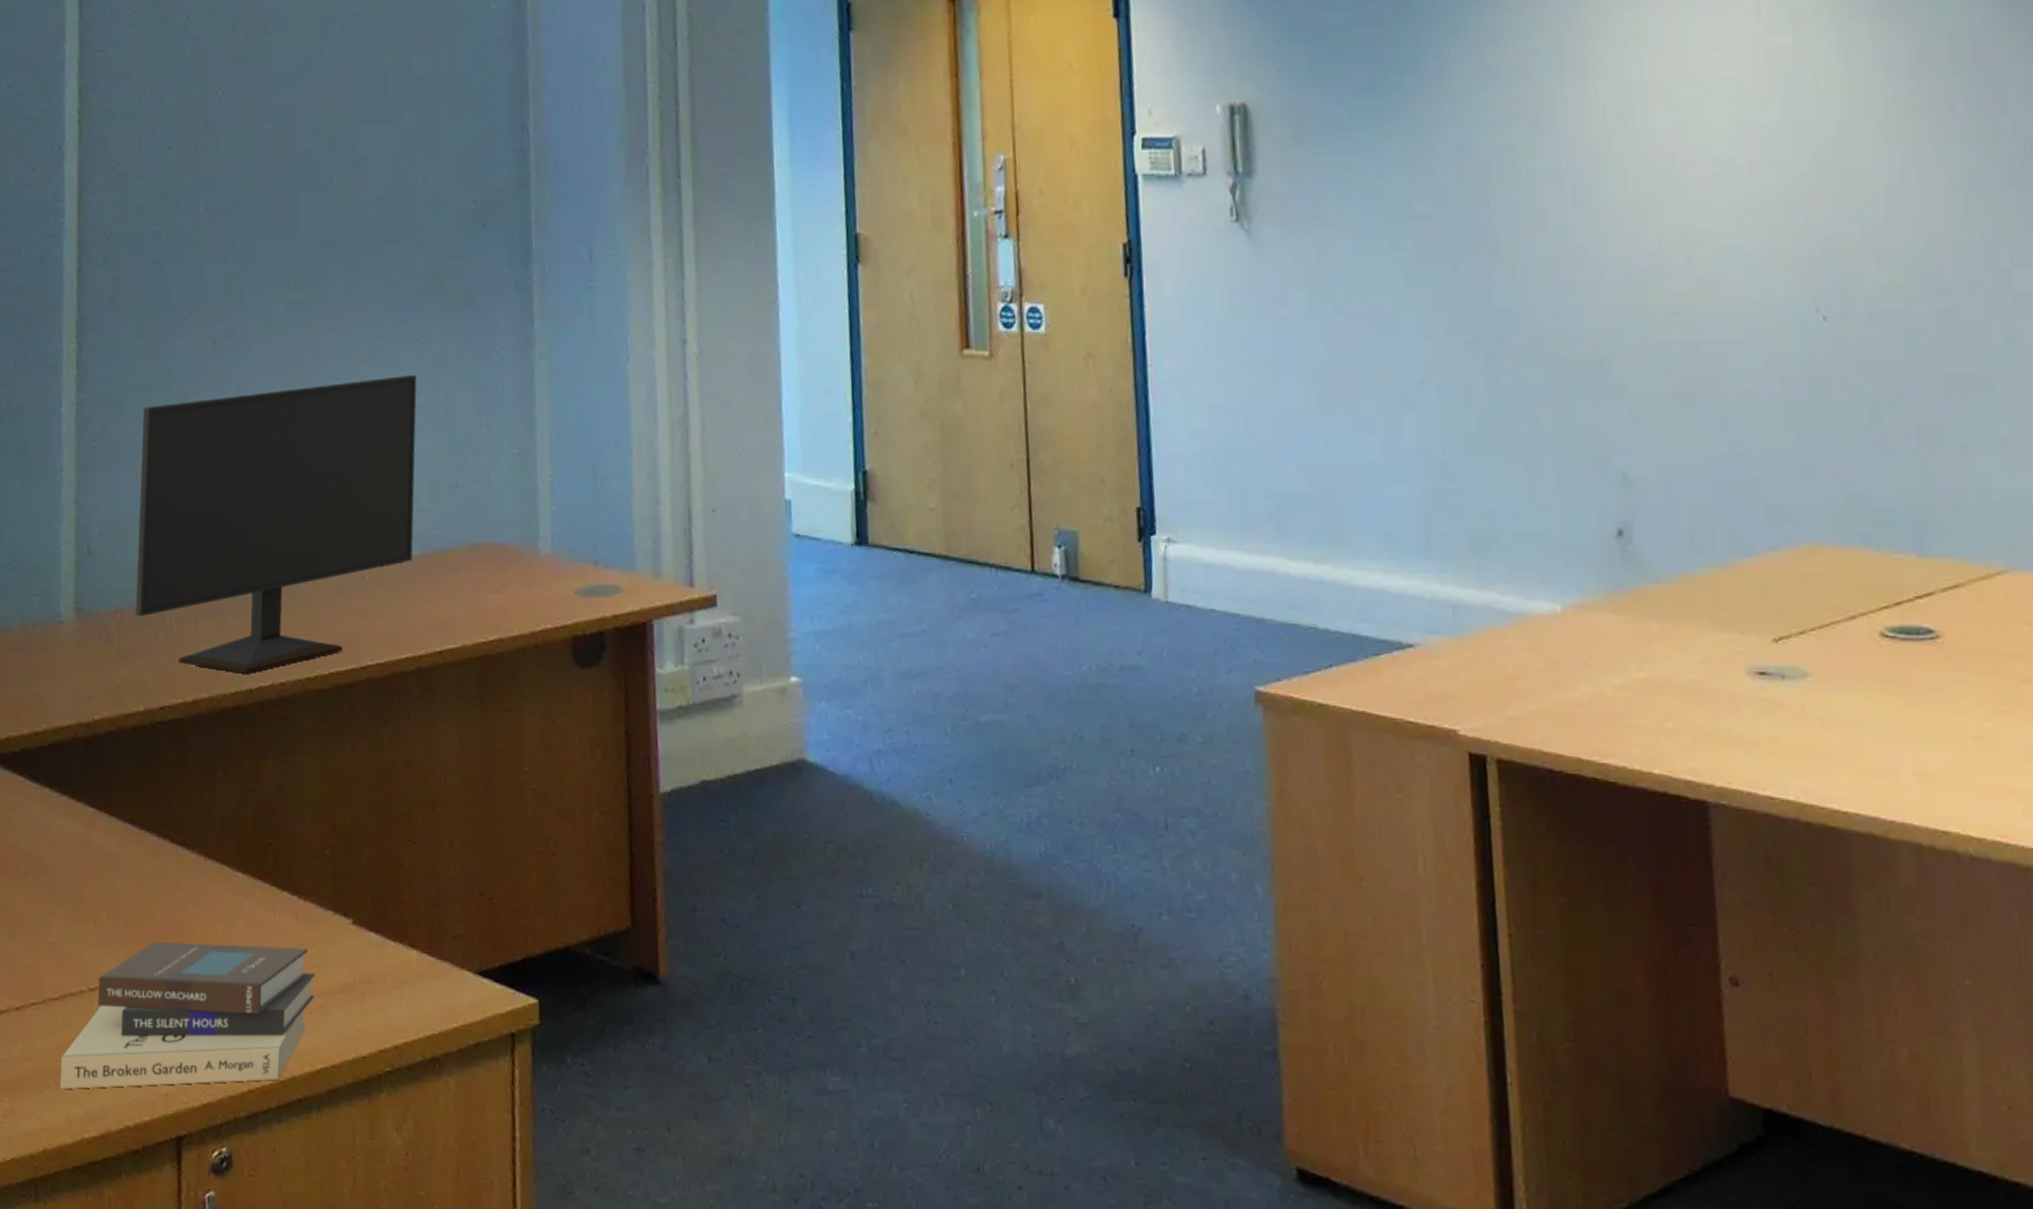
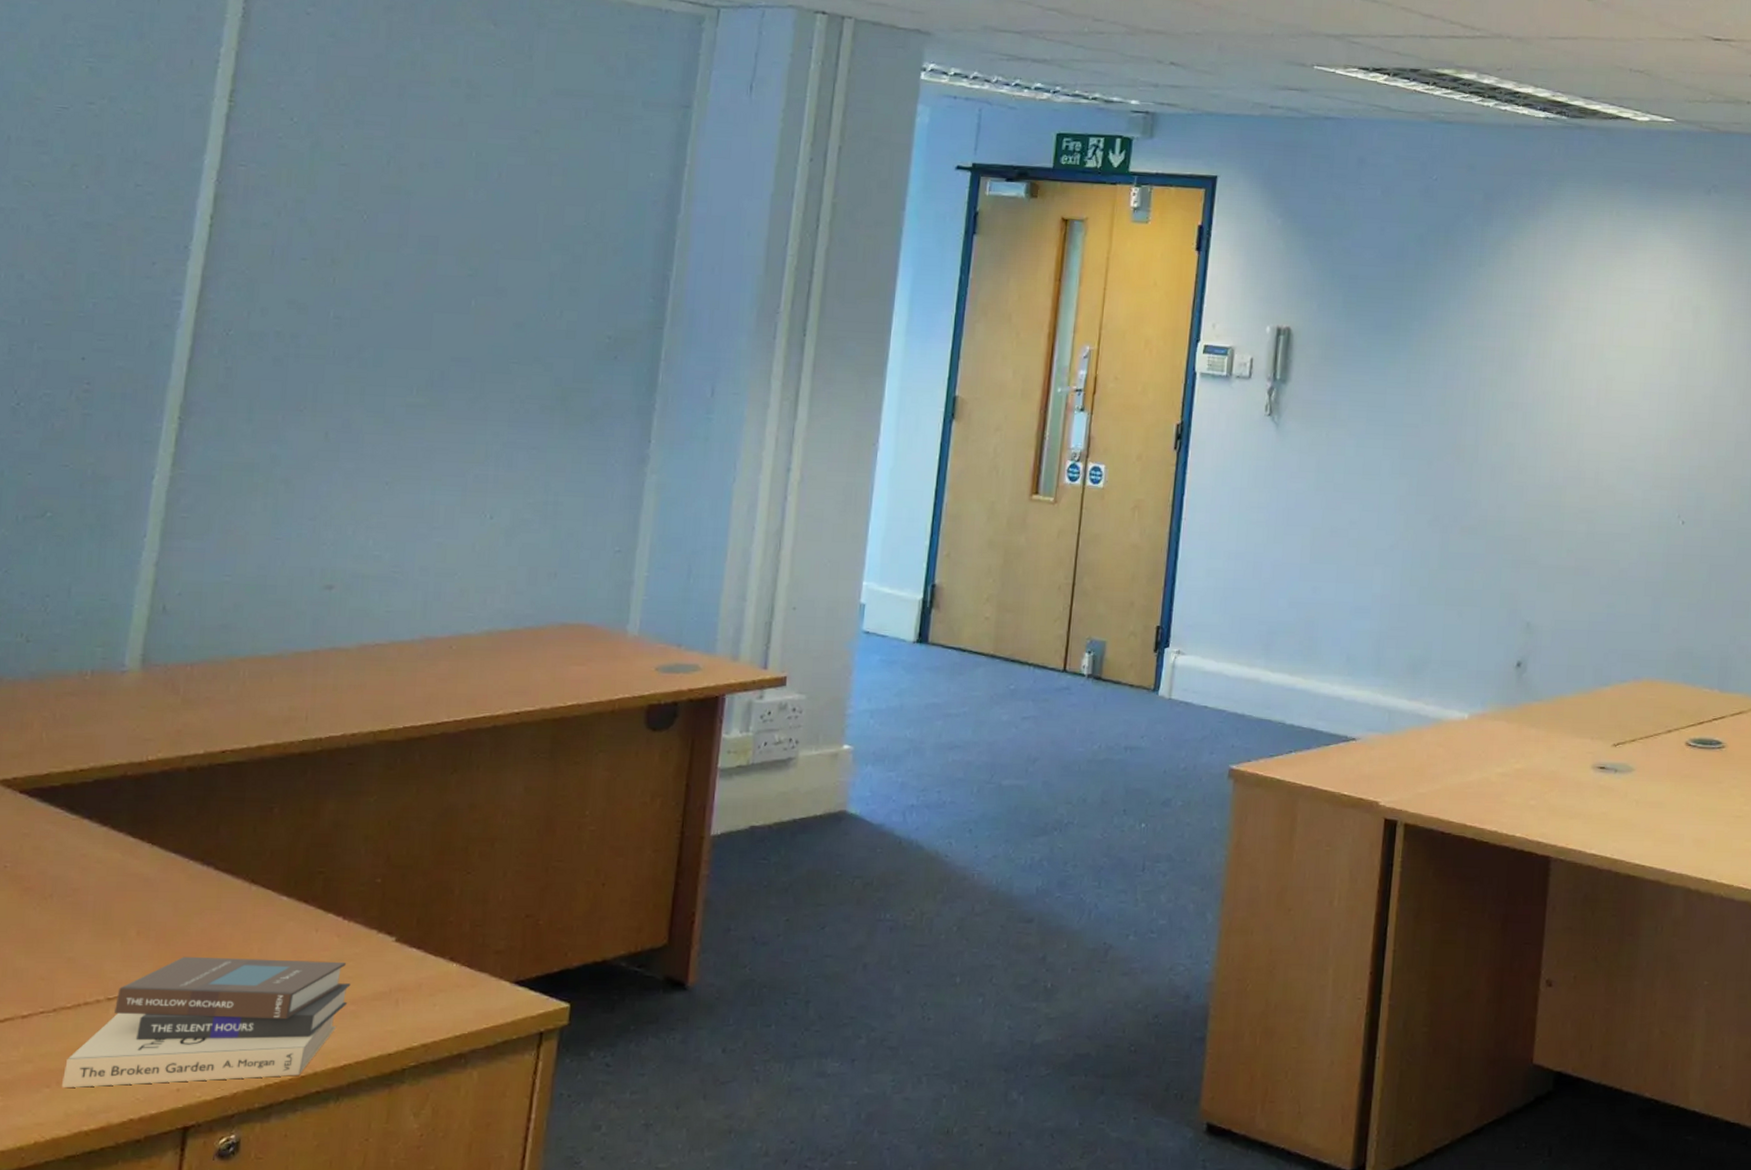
computer monitor: present [135,375,417,674] -> none [207,477,529,725]

